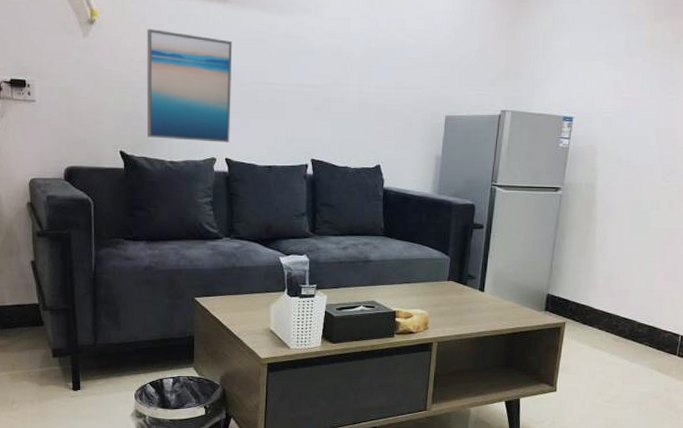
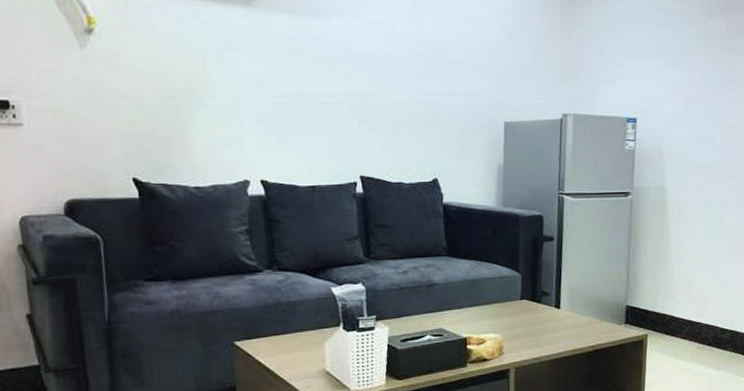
wall art: present [147,28,233,143] -> none [158,37,265,163]

